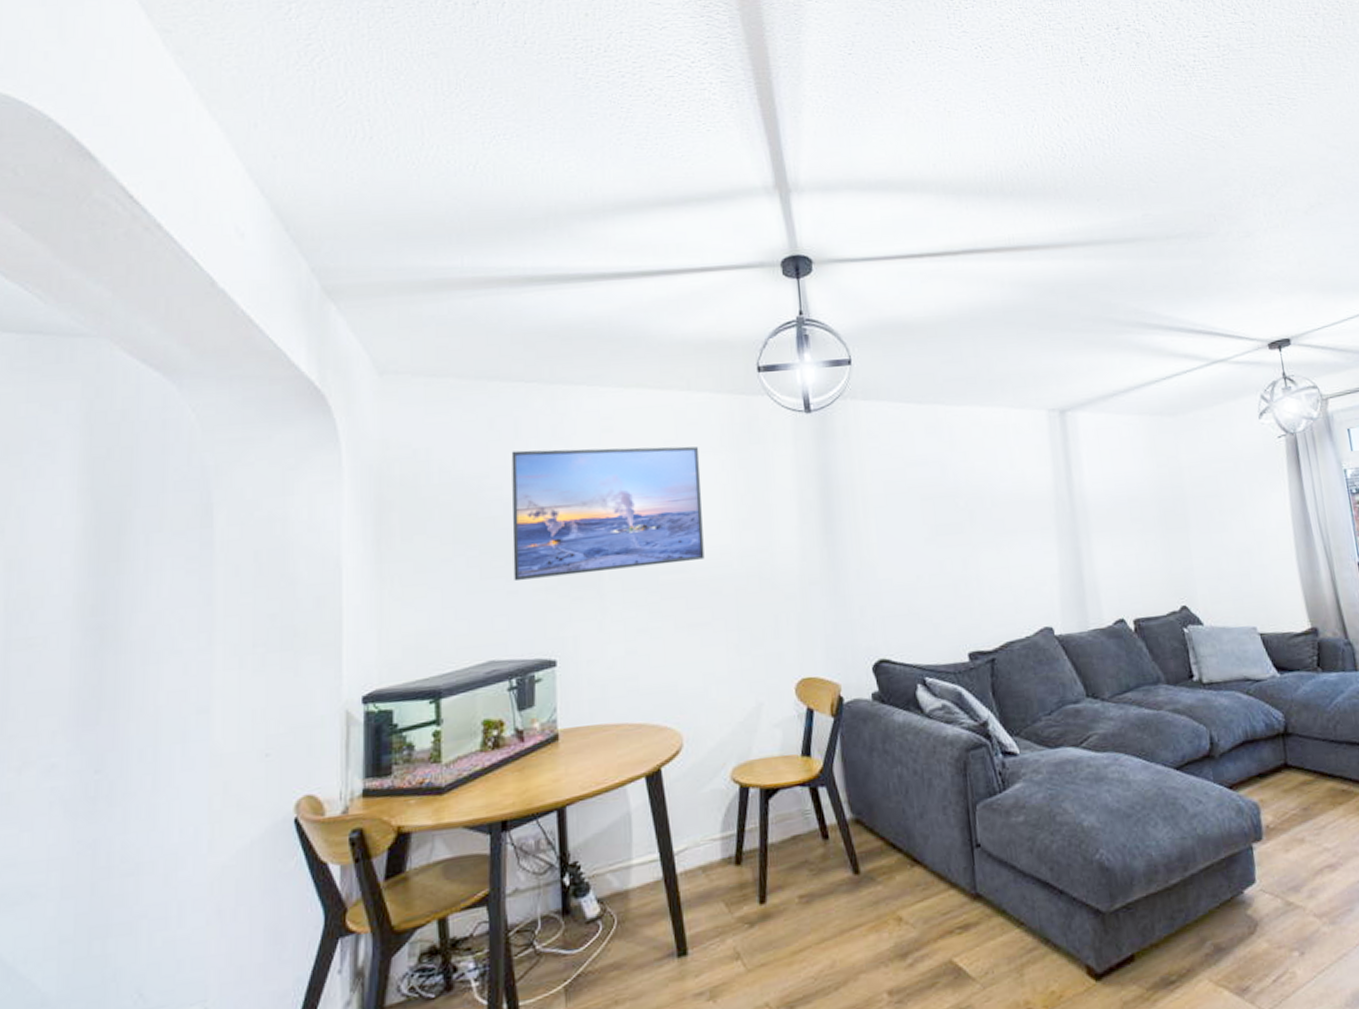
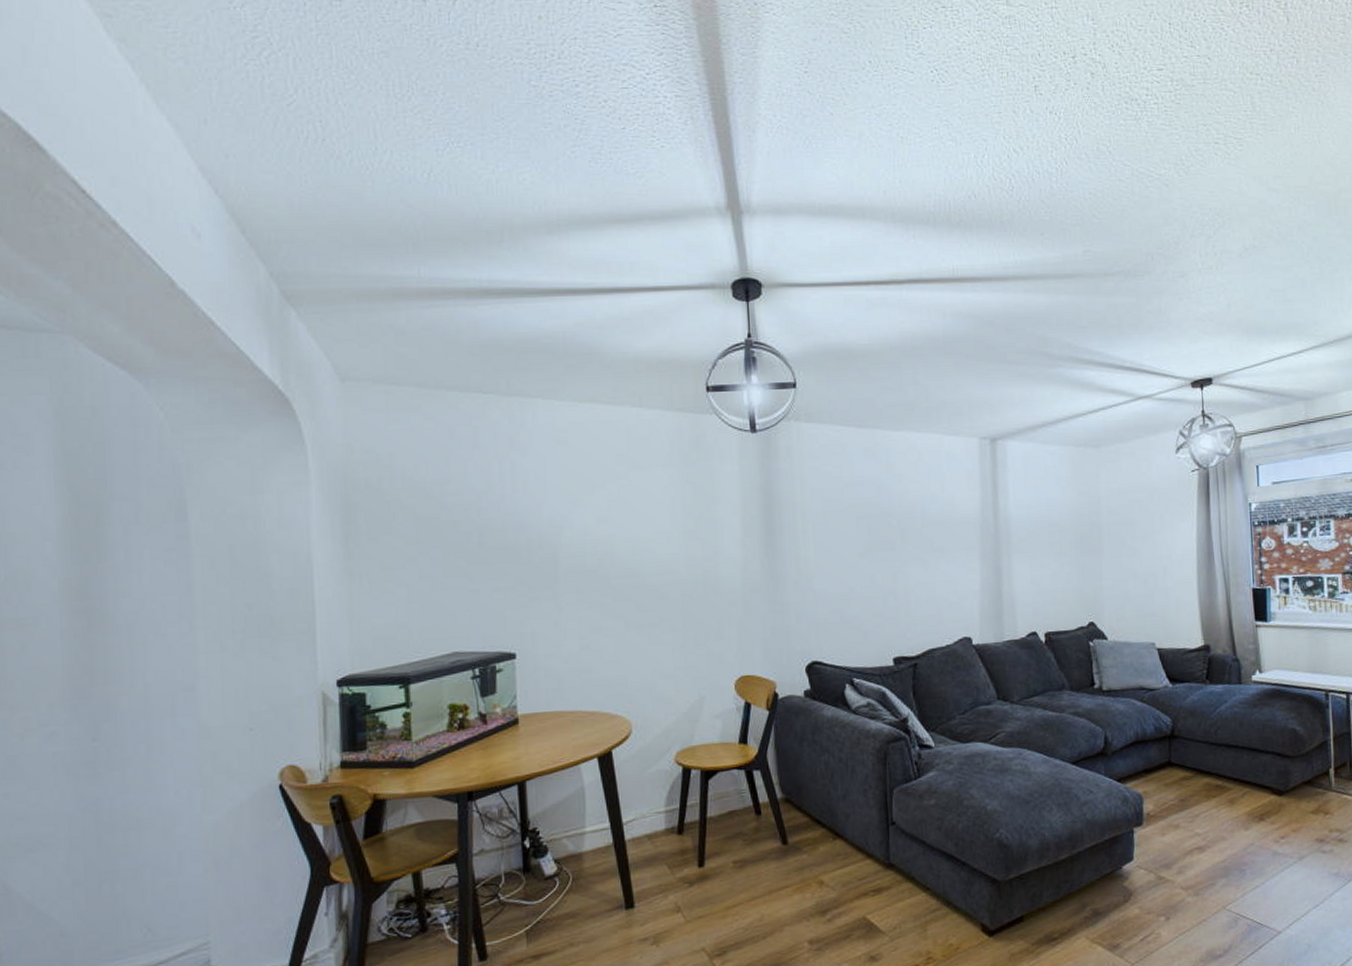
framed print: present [511,446,705,582] -> none [471,459,654,581]

